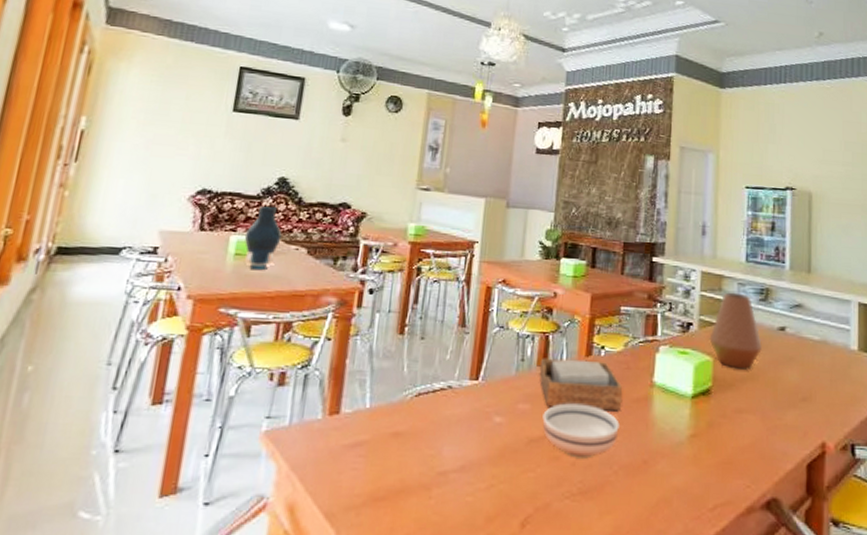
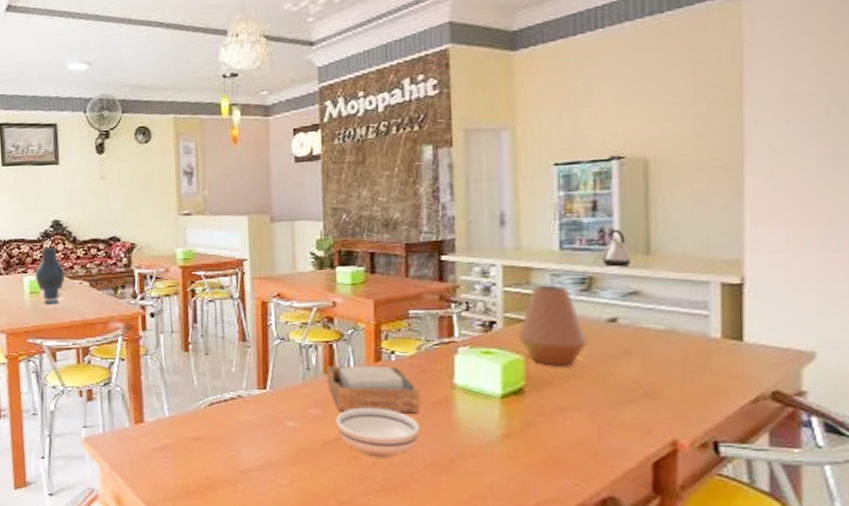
kettle: none [777,248,798,281] -> present [602,229,633,266]

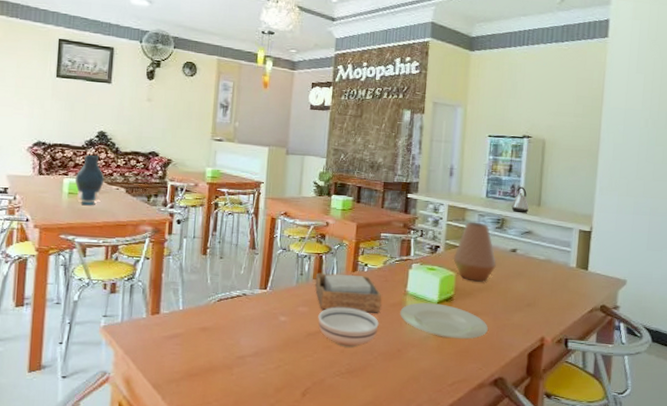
plate: none [448,398,583,445] -> present [400,302,488,340]

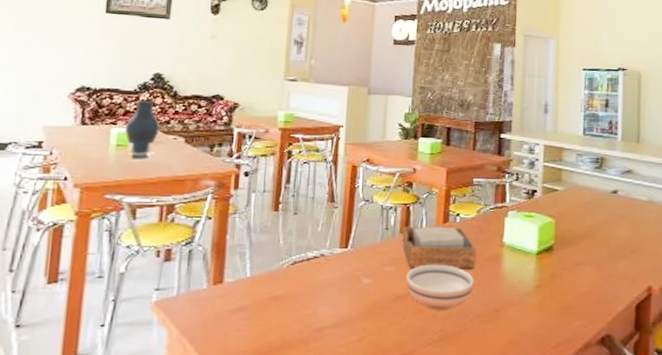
plate: present [400,302,488,340] -> none [496,254,592,294]
vase: present [453,222,497,282] -> none [551,162,597,228]
kettle: present [511,186,530,213] -> none [610,122,629,150]

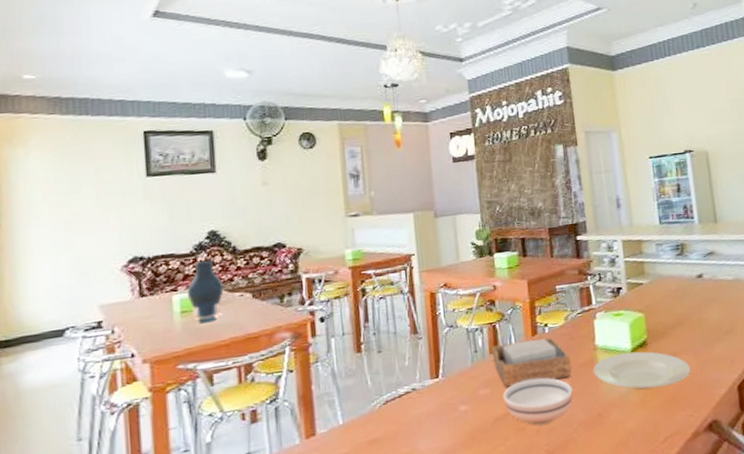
plate: none [496,254,592,294] -> present [593,351,691,390]

